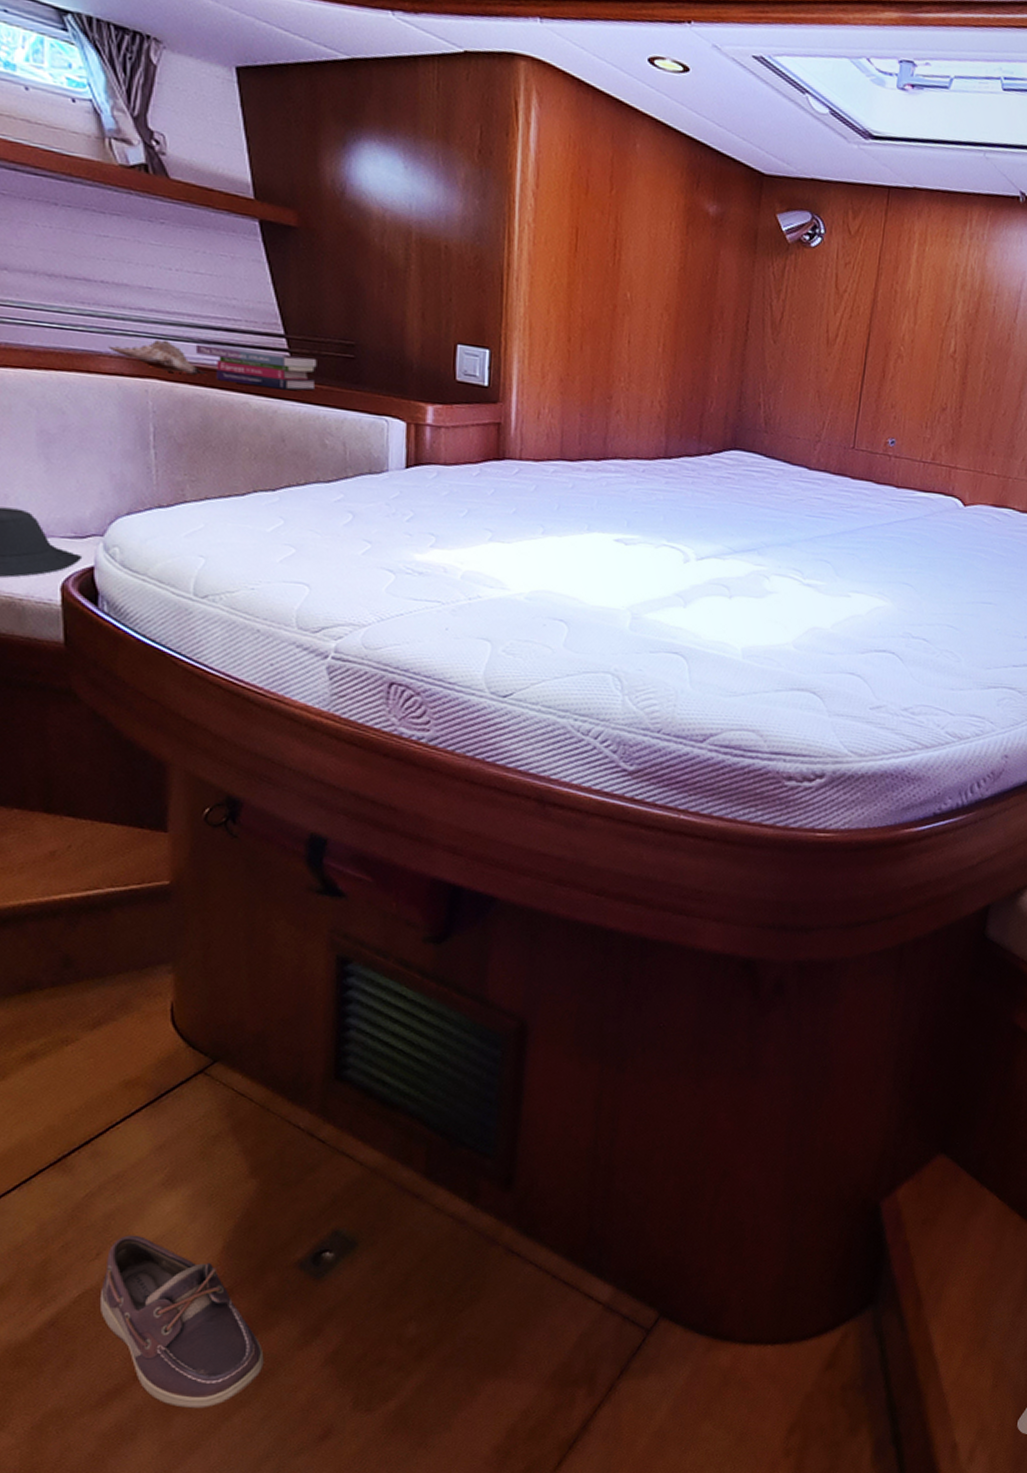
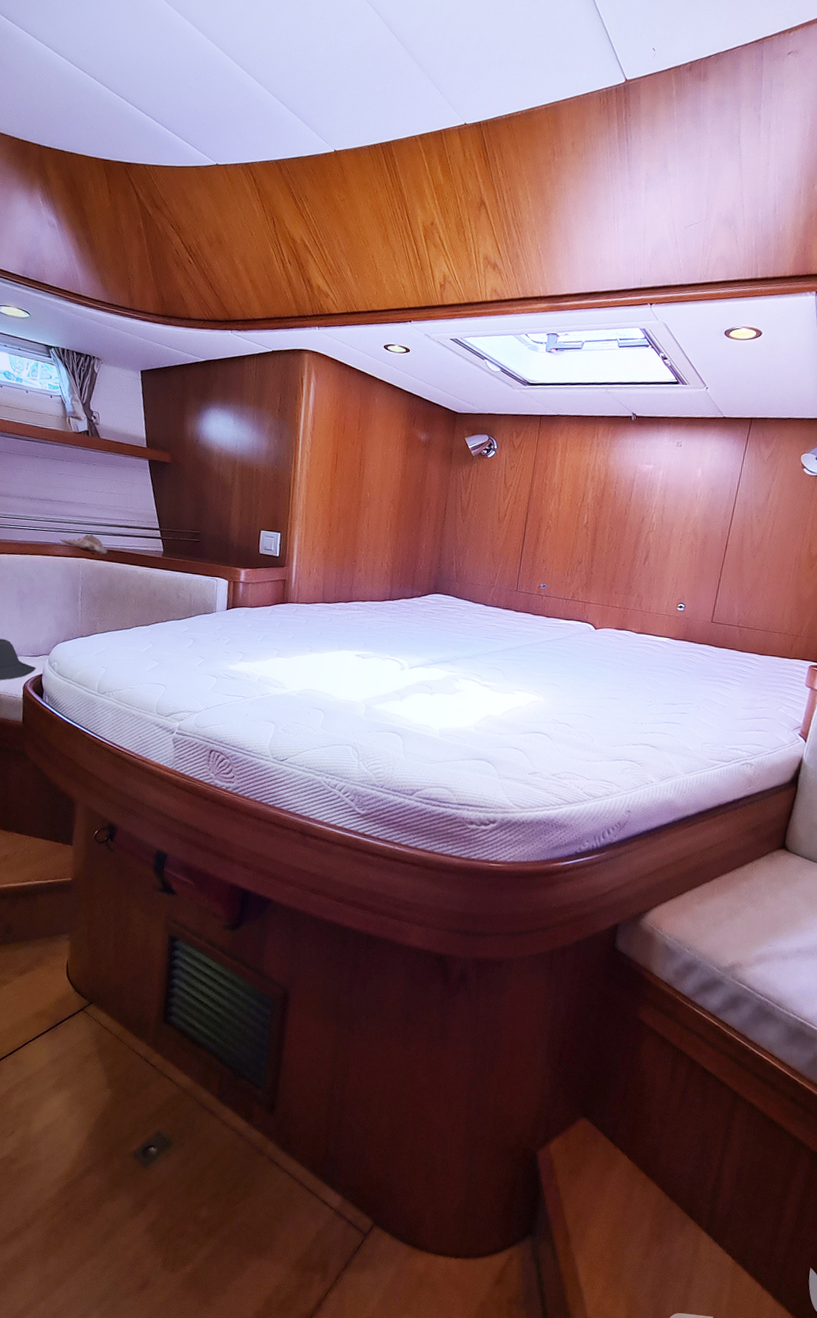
boat shoe: present [99,1235,264,1409] -> none [10,1121,108,1254]
books: present [195,344,317,391] -> none [107,536,177,563]

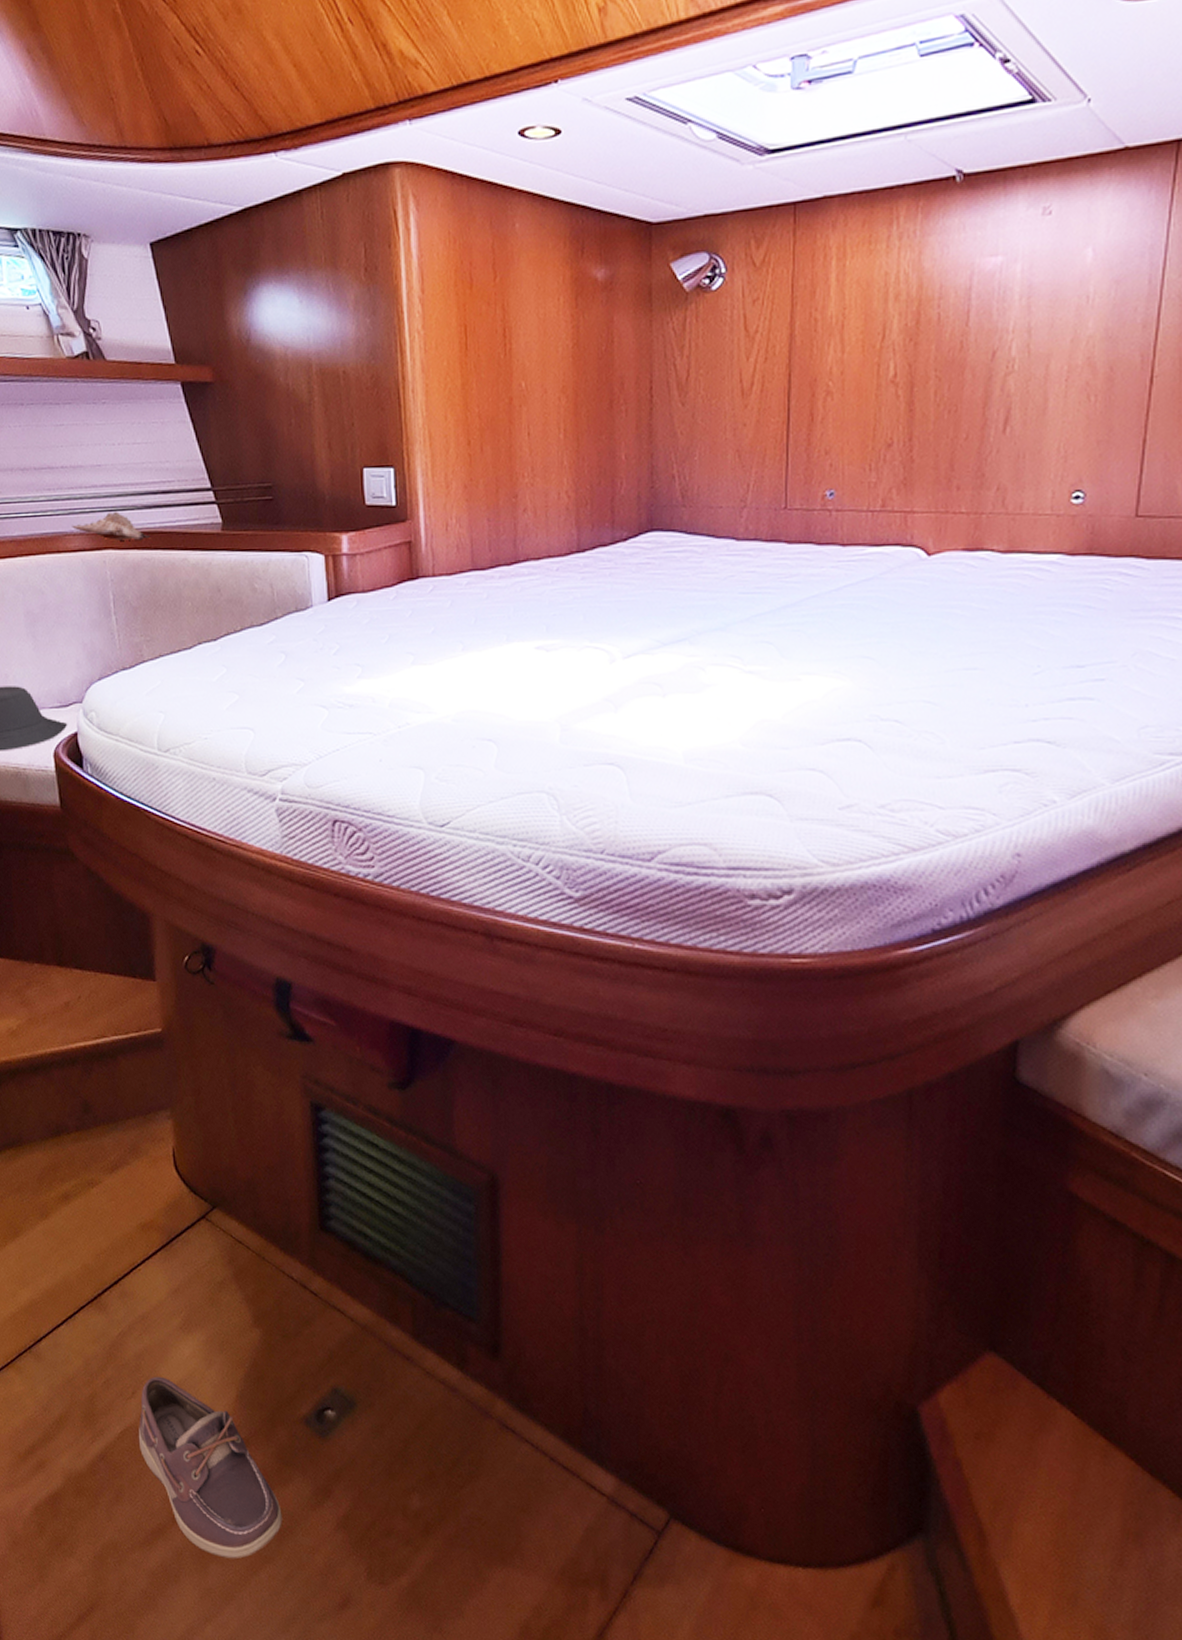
boat shoe: none [10,1121,108,1254] -> present [138,1376,282,1559]

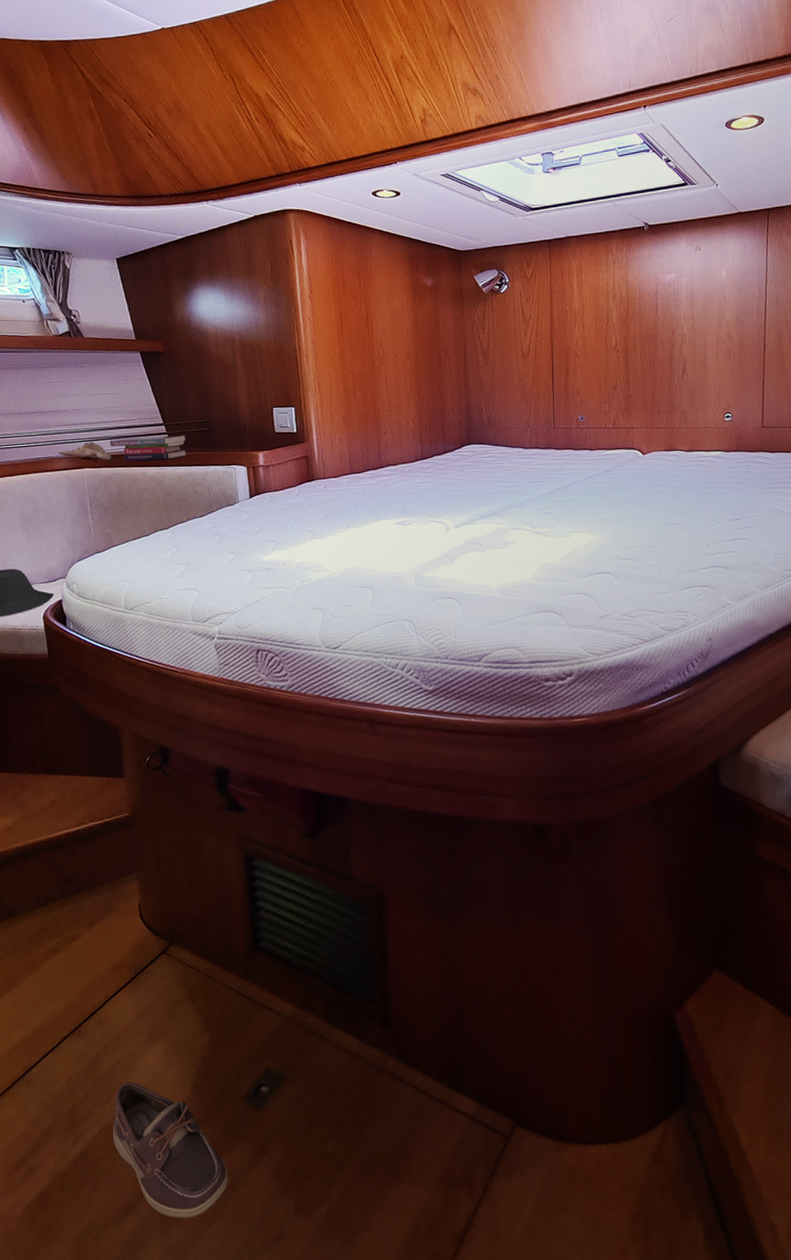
books: none [139,505,242,542] -> present [109,435,187,462]

